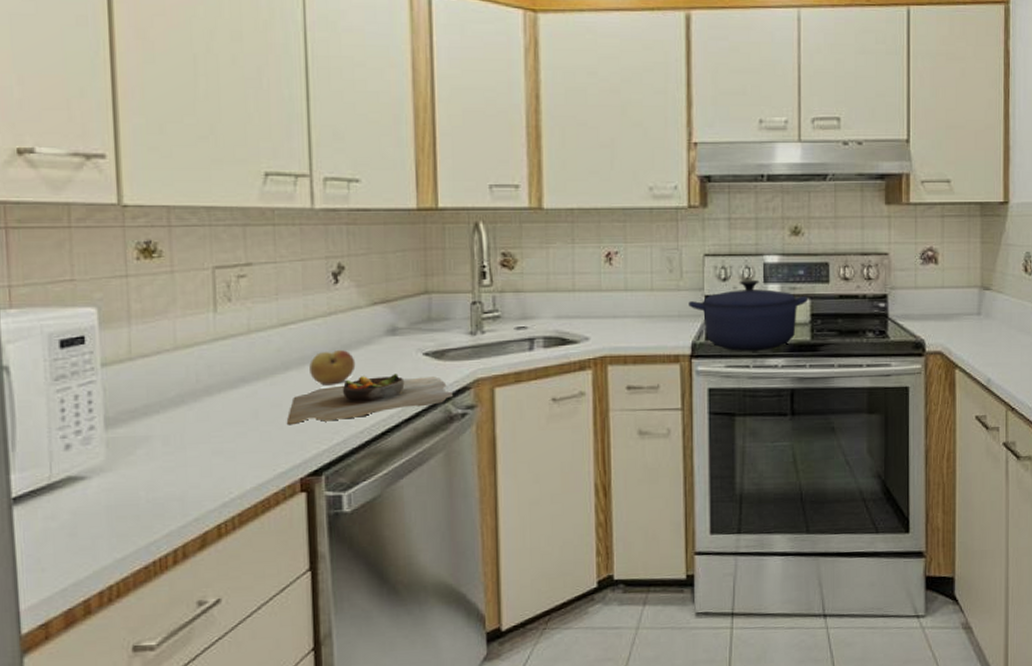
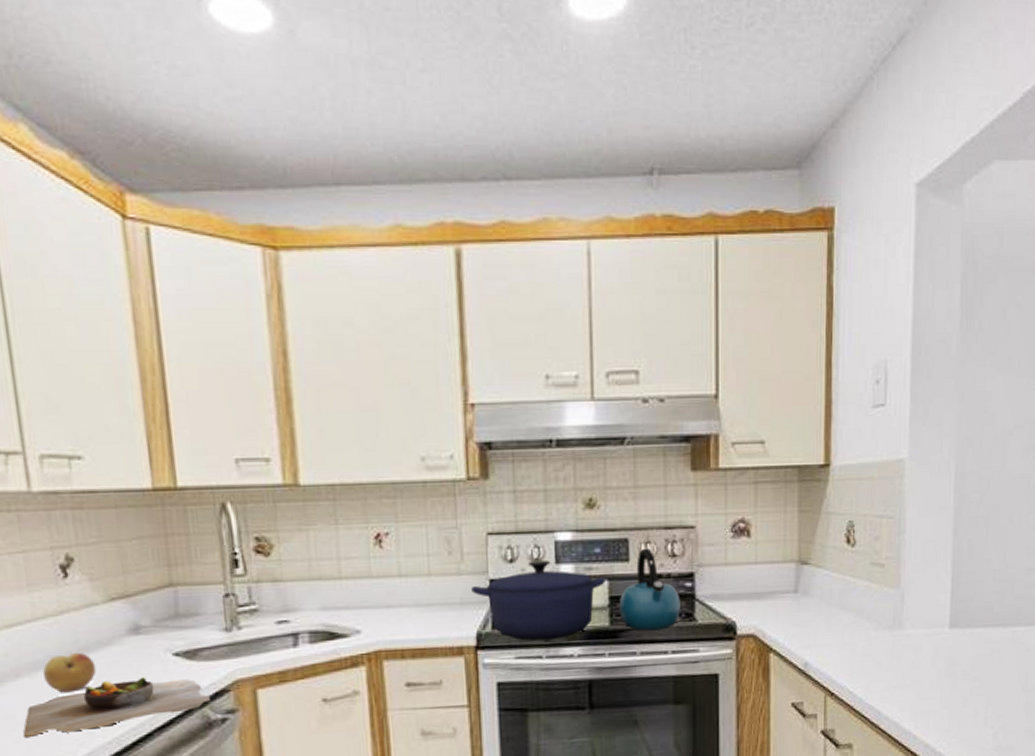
kettle: none [819,271,875,346] -> present [618,548,680,631]

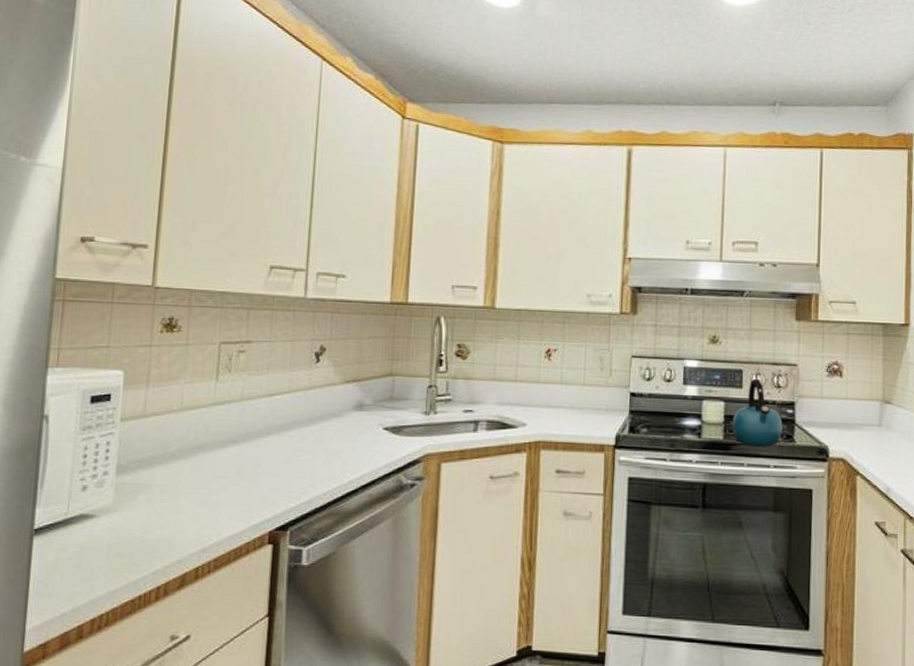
cutting board: present [23,677,212,739] -> none [263,444,406,484]
fruit: present [43,652,97,693] -> none [287,419,326,451]
cooking pot: present [471,559,605,641] -> none [615,380,722,446]

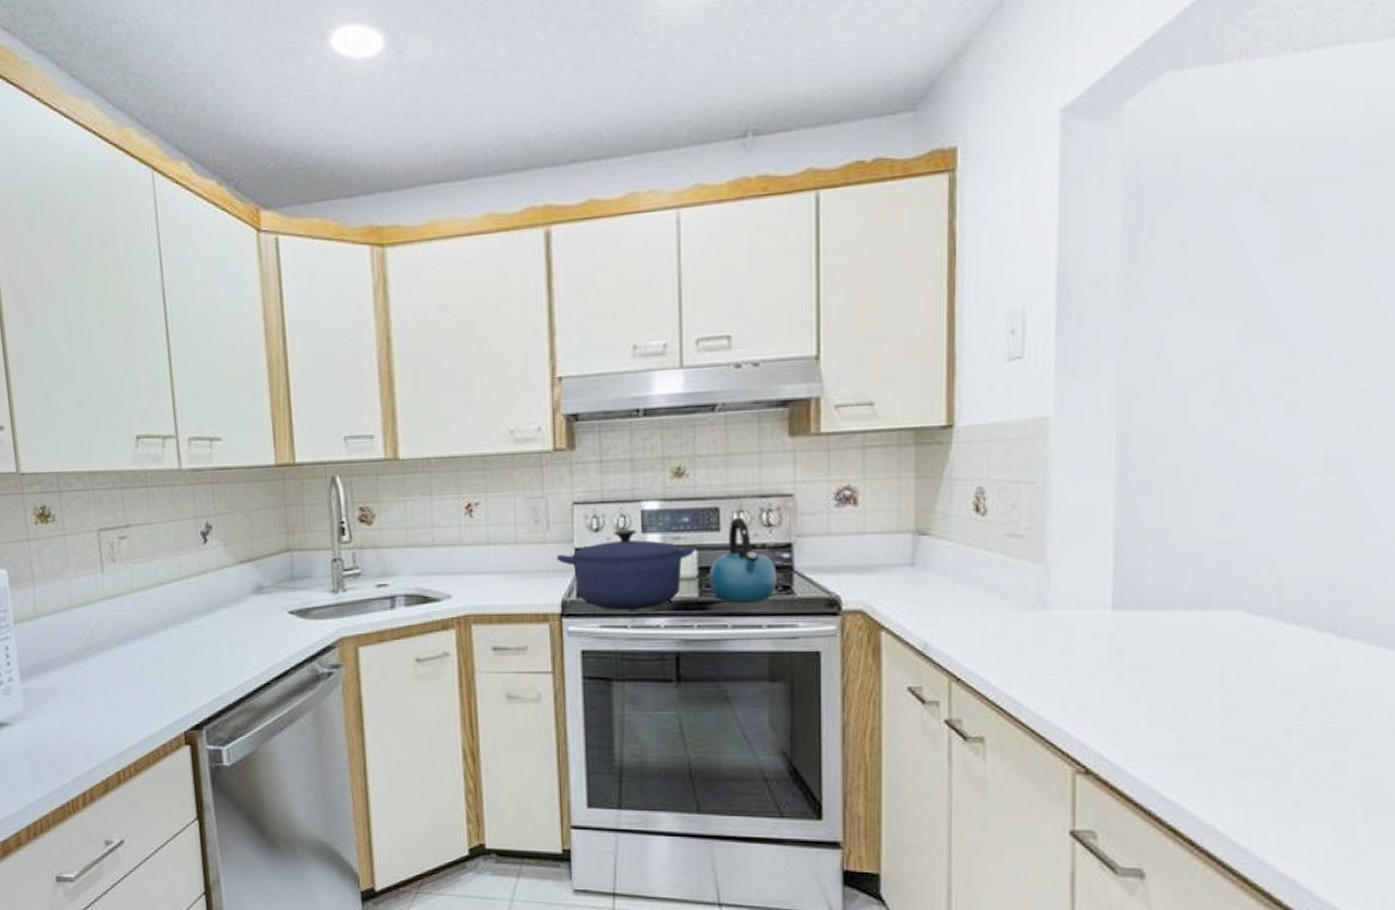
cooking pot: none [615,380,722,446] -> present [557,529,694,610]

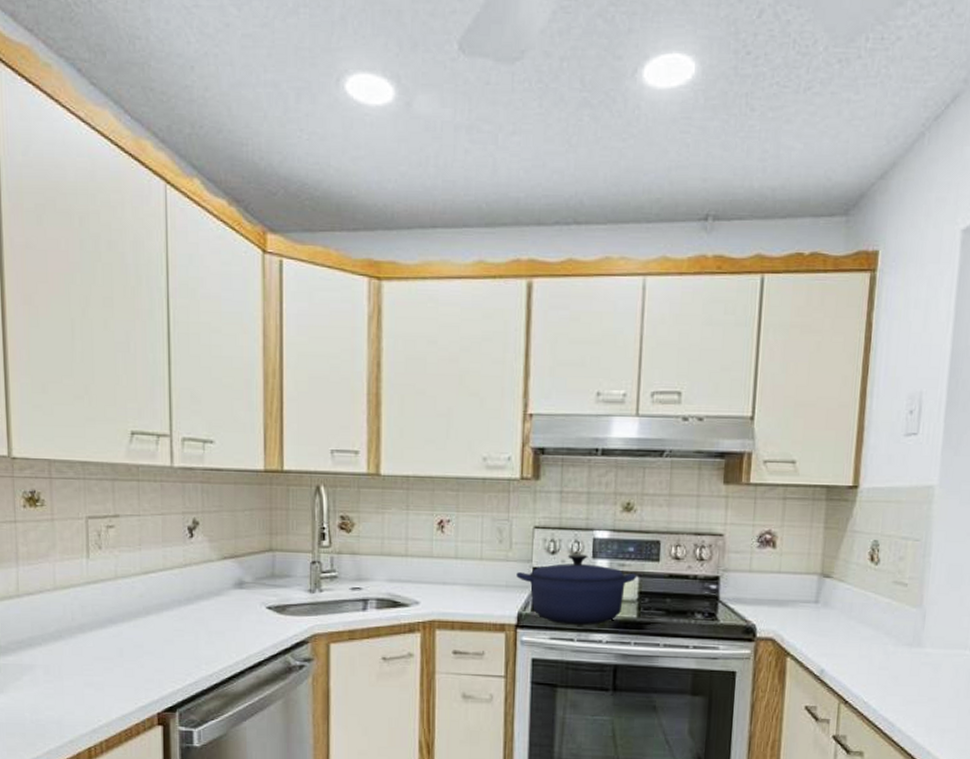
kettle: present [708,517,777,604] -> none [646,550,705,626]

